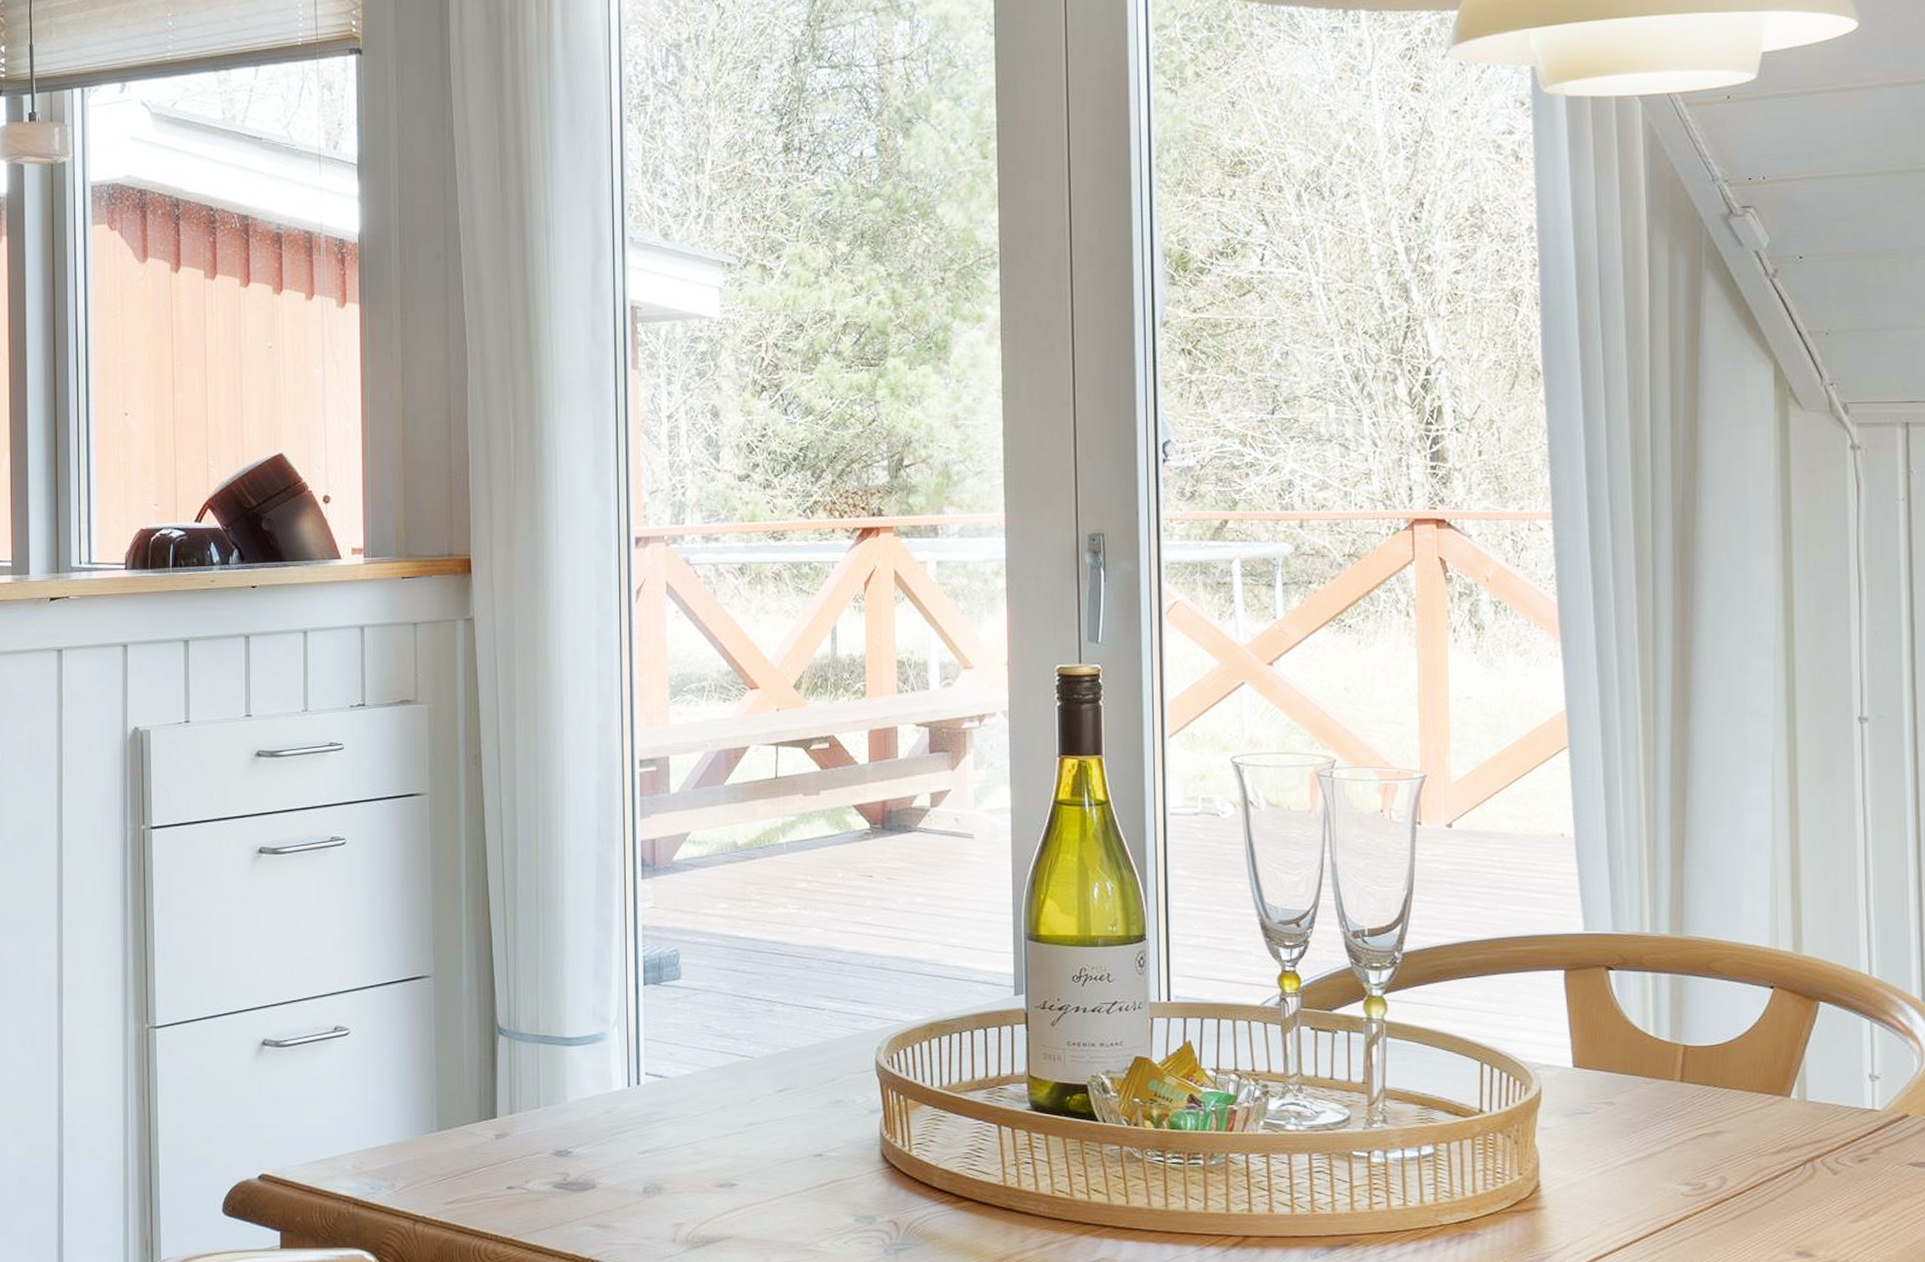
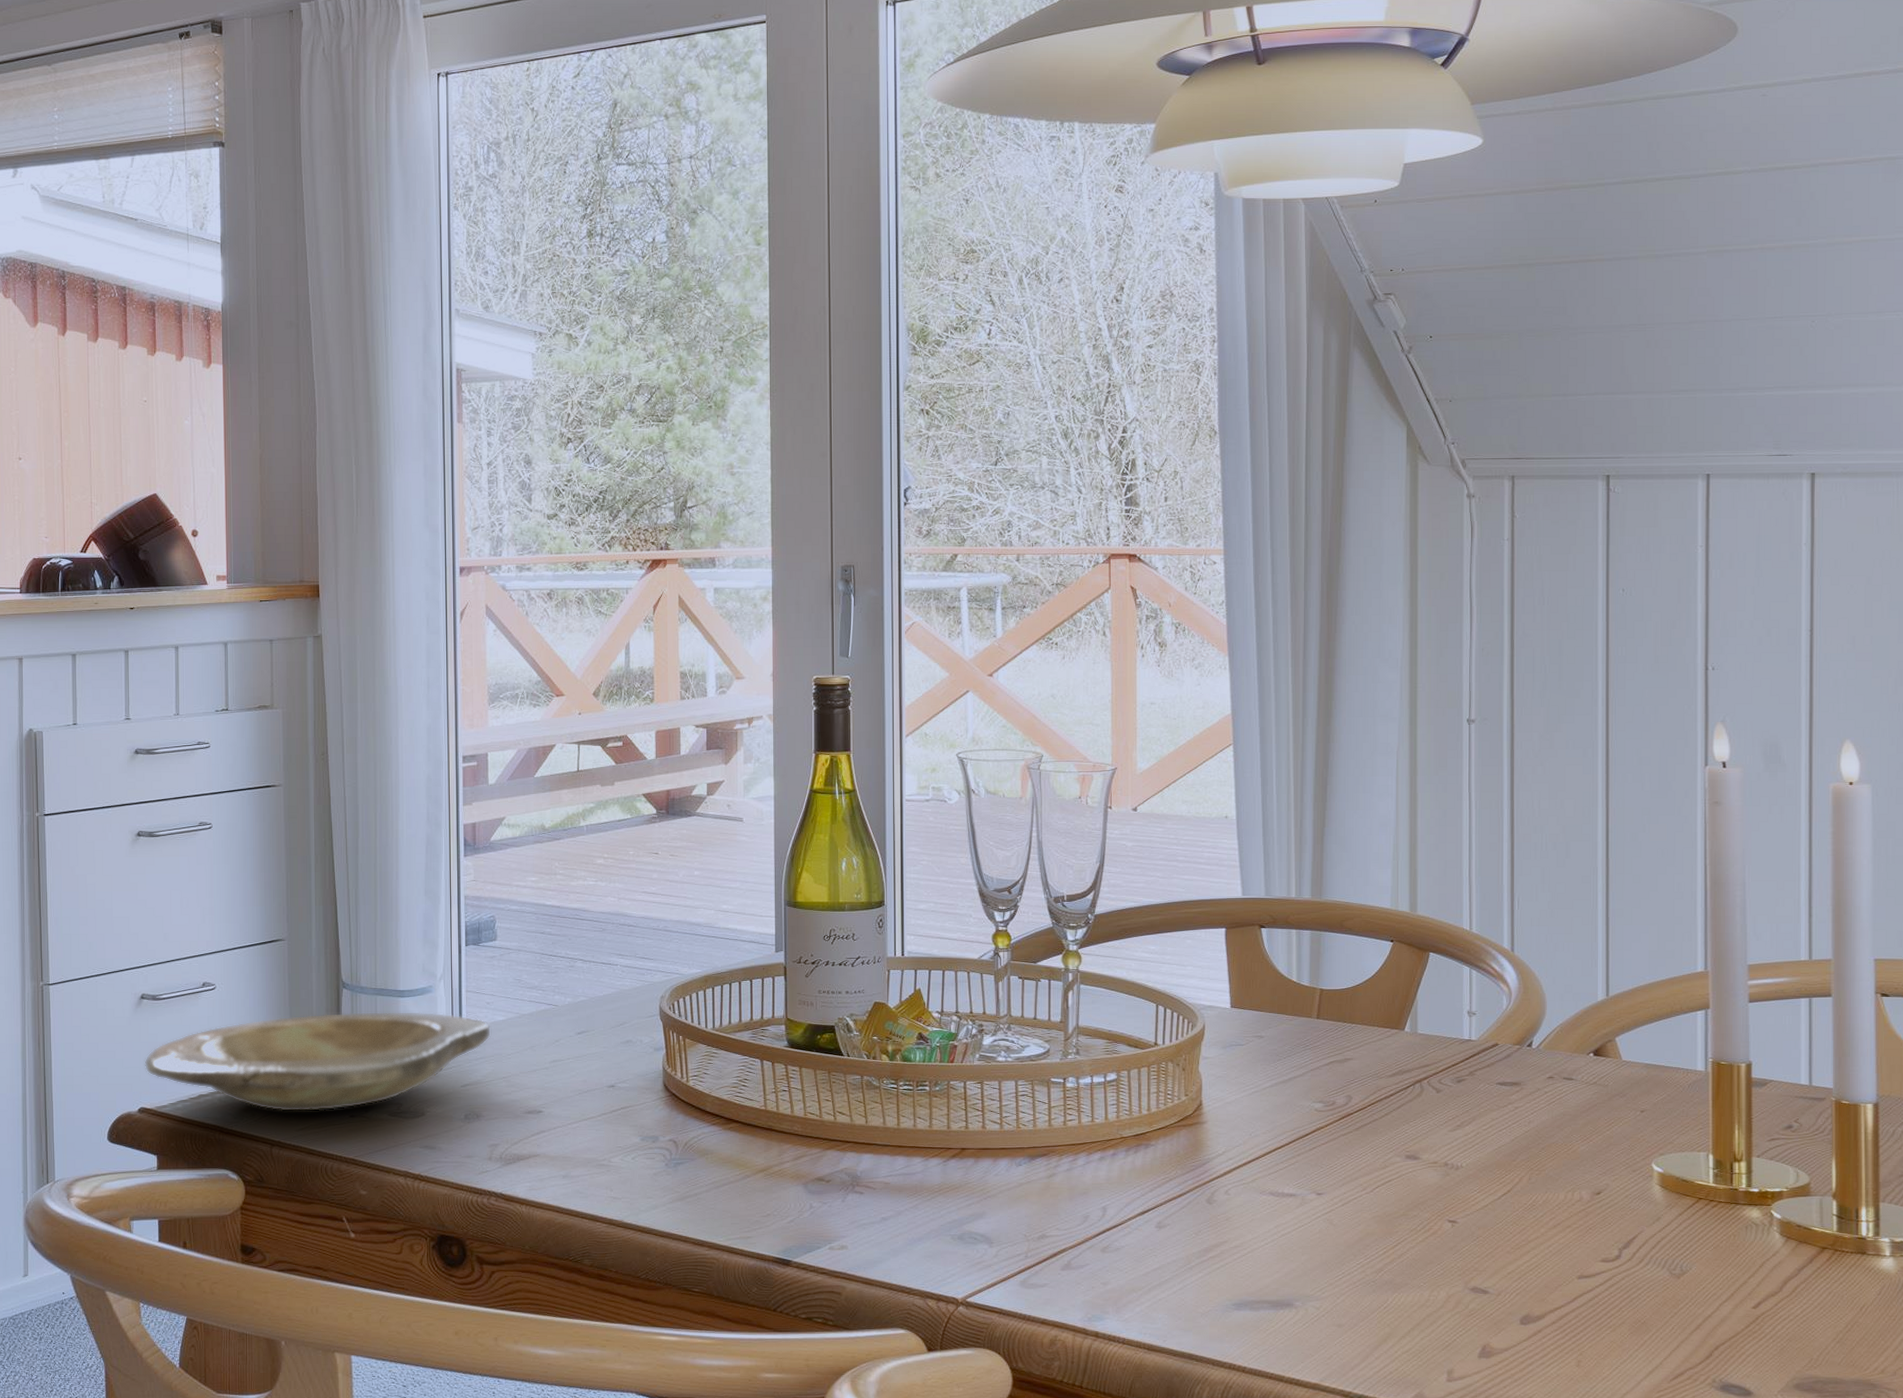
plate: none [265,1062,675,1182] -> present [144,1011,492,1112]

